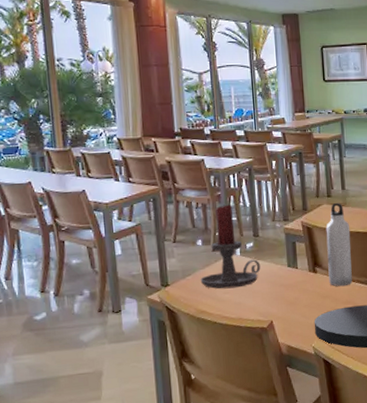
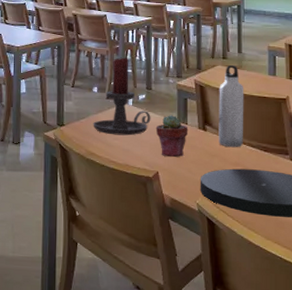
potted succulent: none [266,261,299,304] -> present [155,115,189,157]

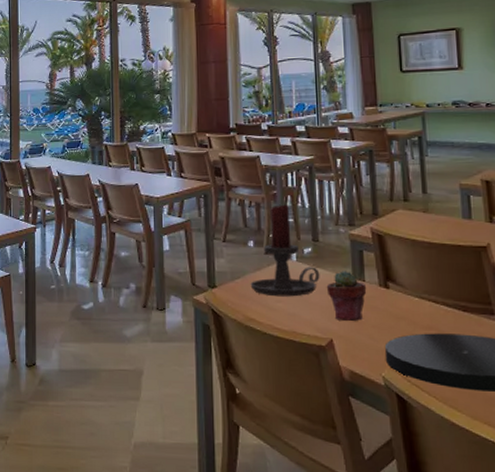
water bottle: present [218,65,244,148] -> none [401,209,436,308]

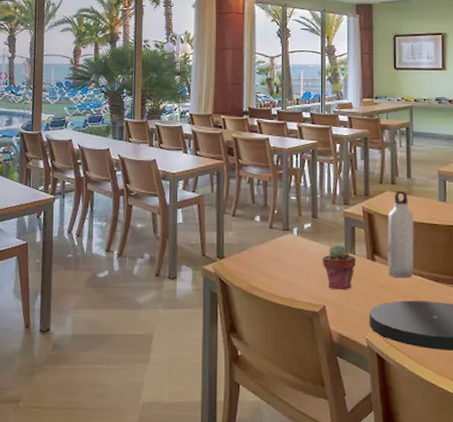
candle holder: present [250,204,320,297] -> none [255,183,317,268]
water bottle: none [401,209,436,308] -> present [388,191,414,279]

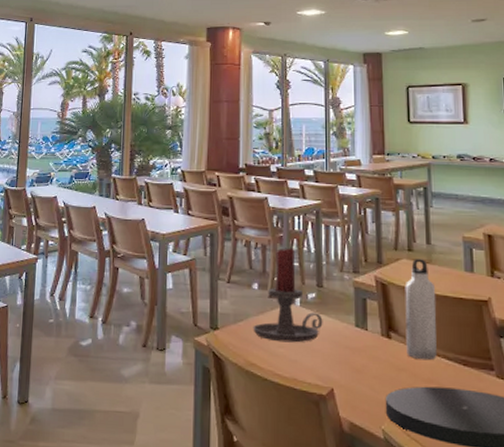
candle holder: none [255,183,317,268] -> present [253,247,323,343]
potted succulent: present [322,245,356,289] -> none [329,318,369,370]

